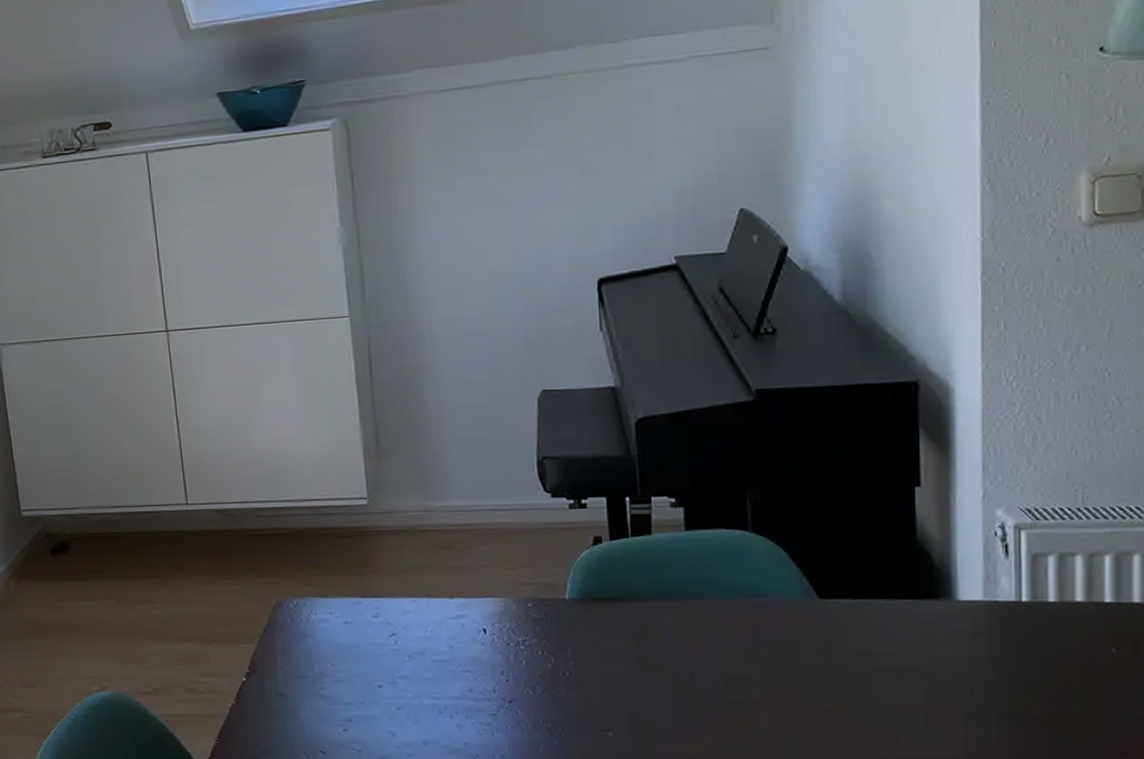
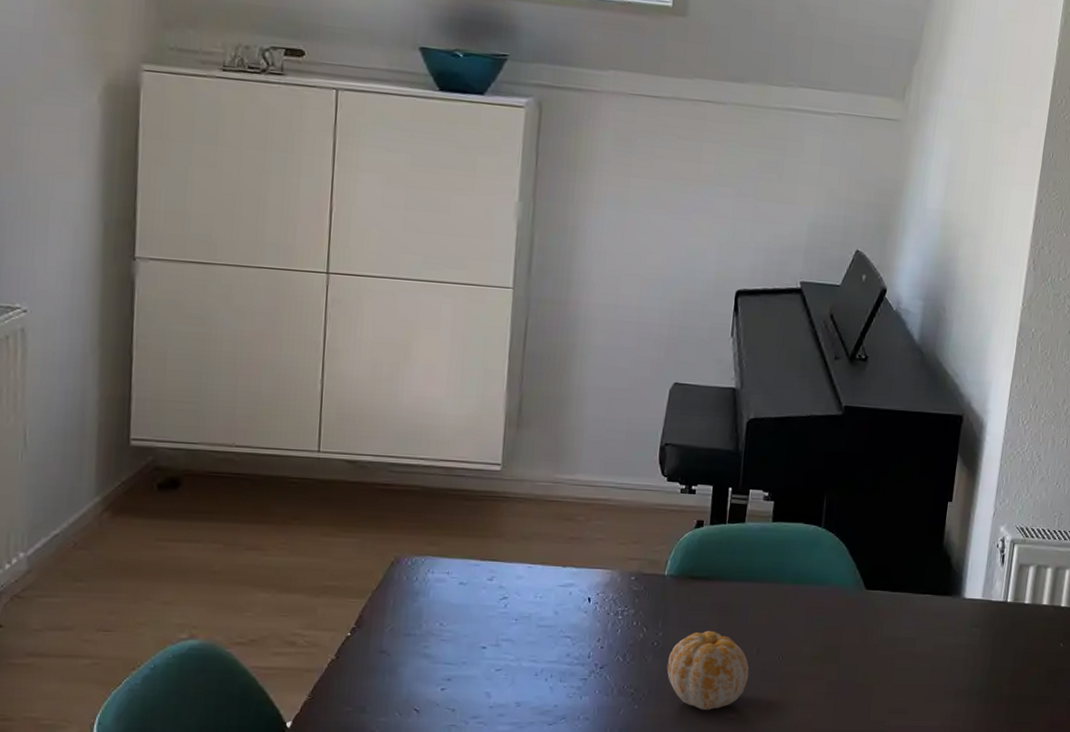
fruit: none [584,656,685,744] -> present [667,630,749,710]

